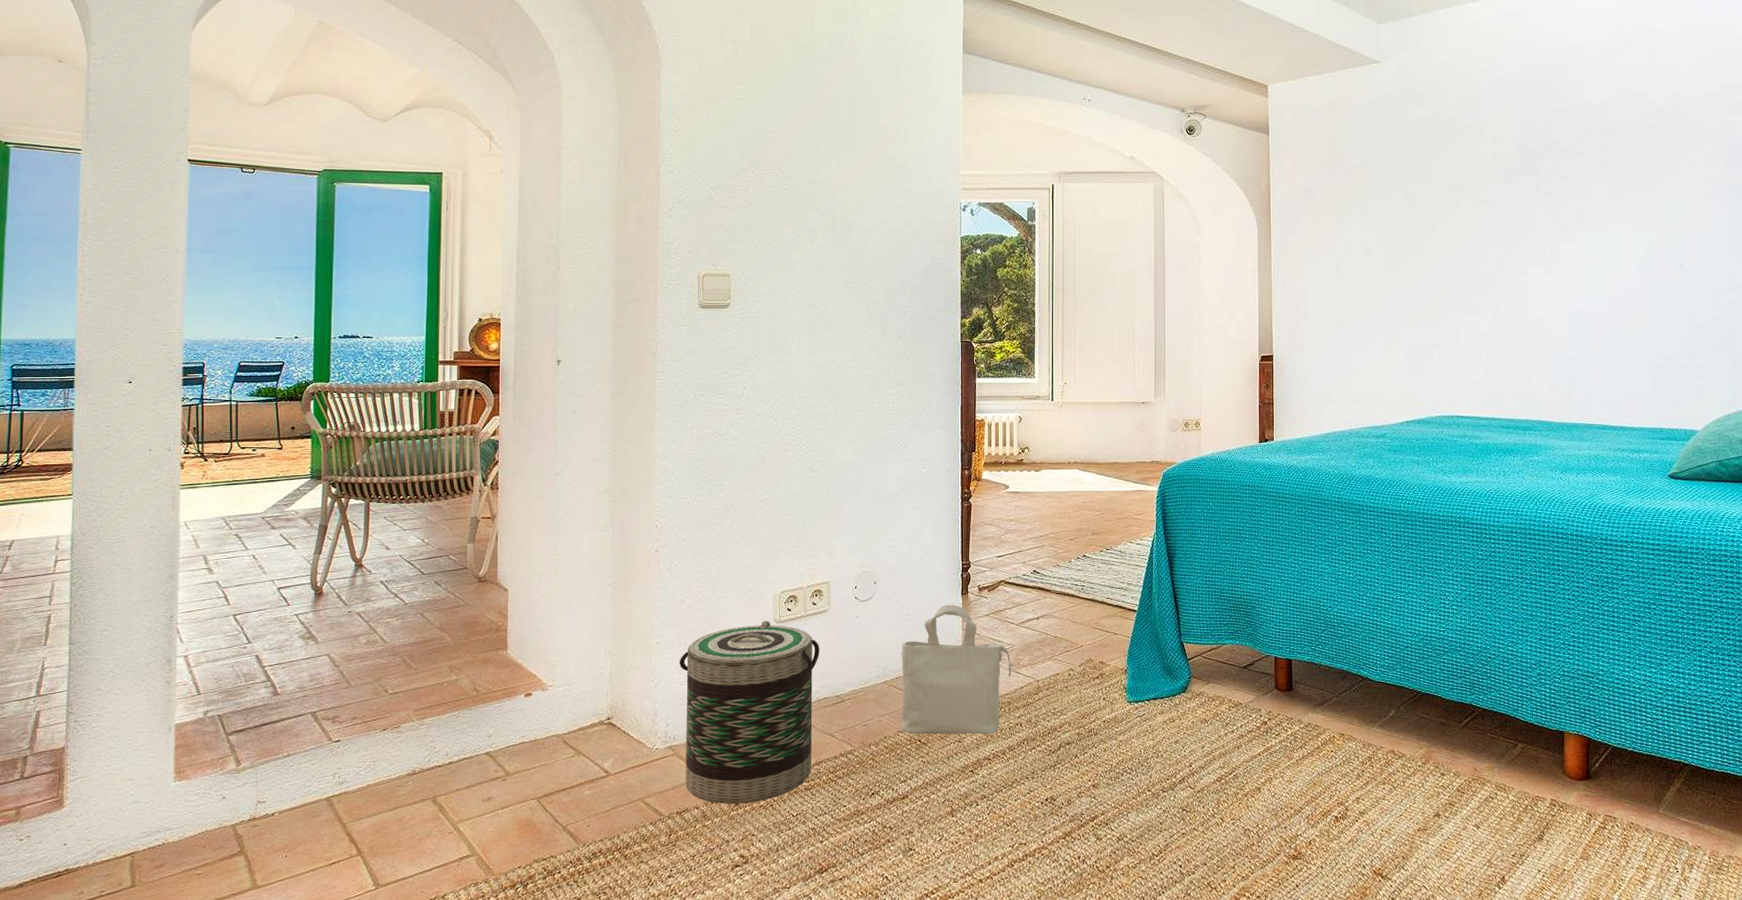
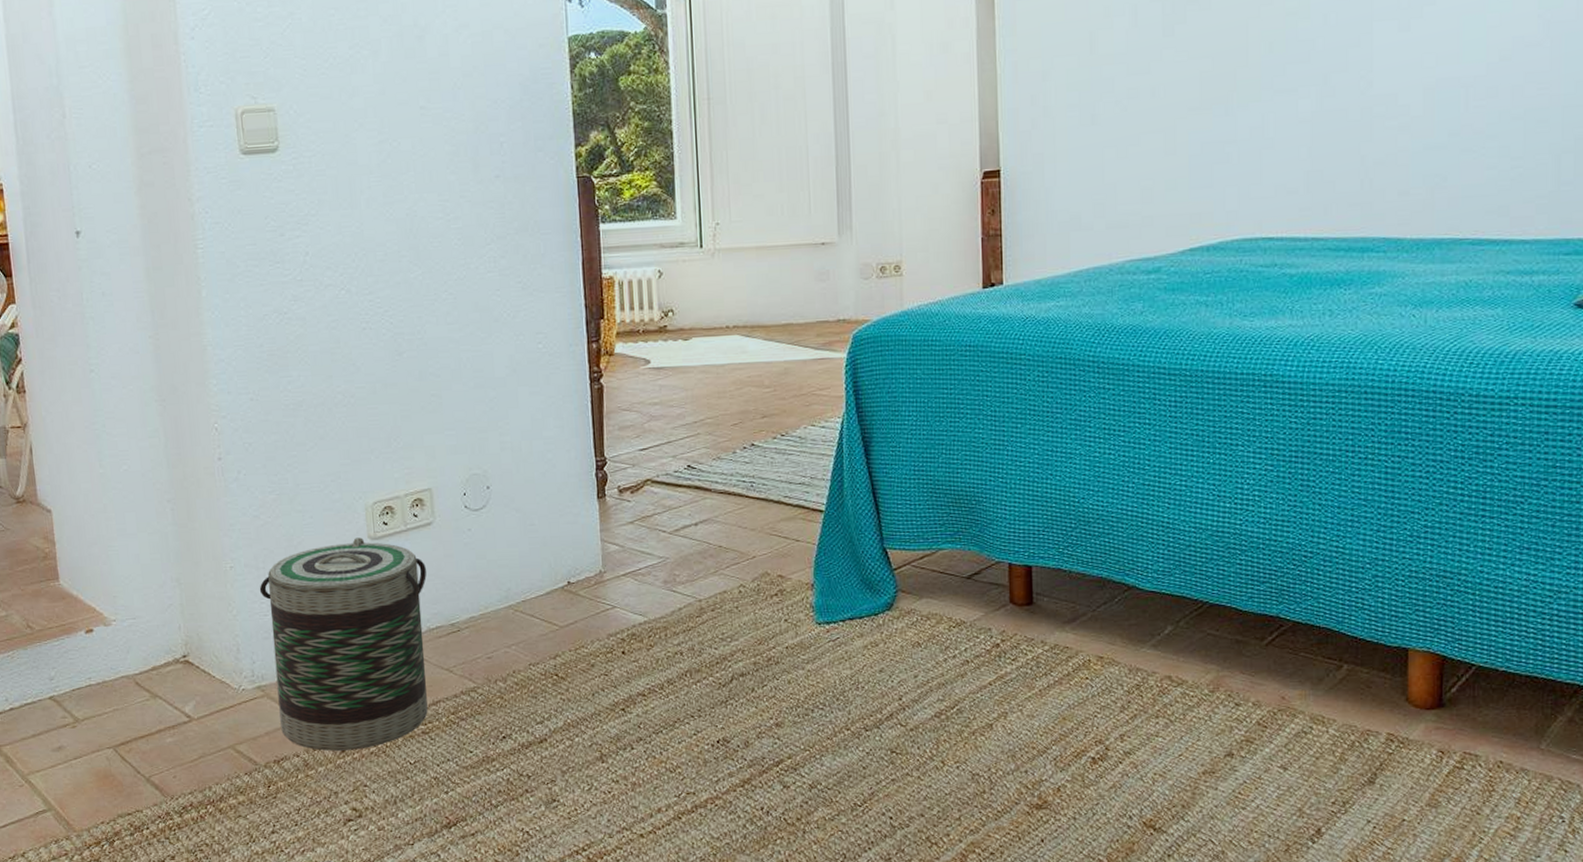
tote bag: present [900,604,1012,735] -> none [526,510,666,668]

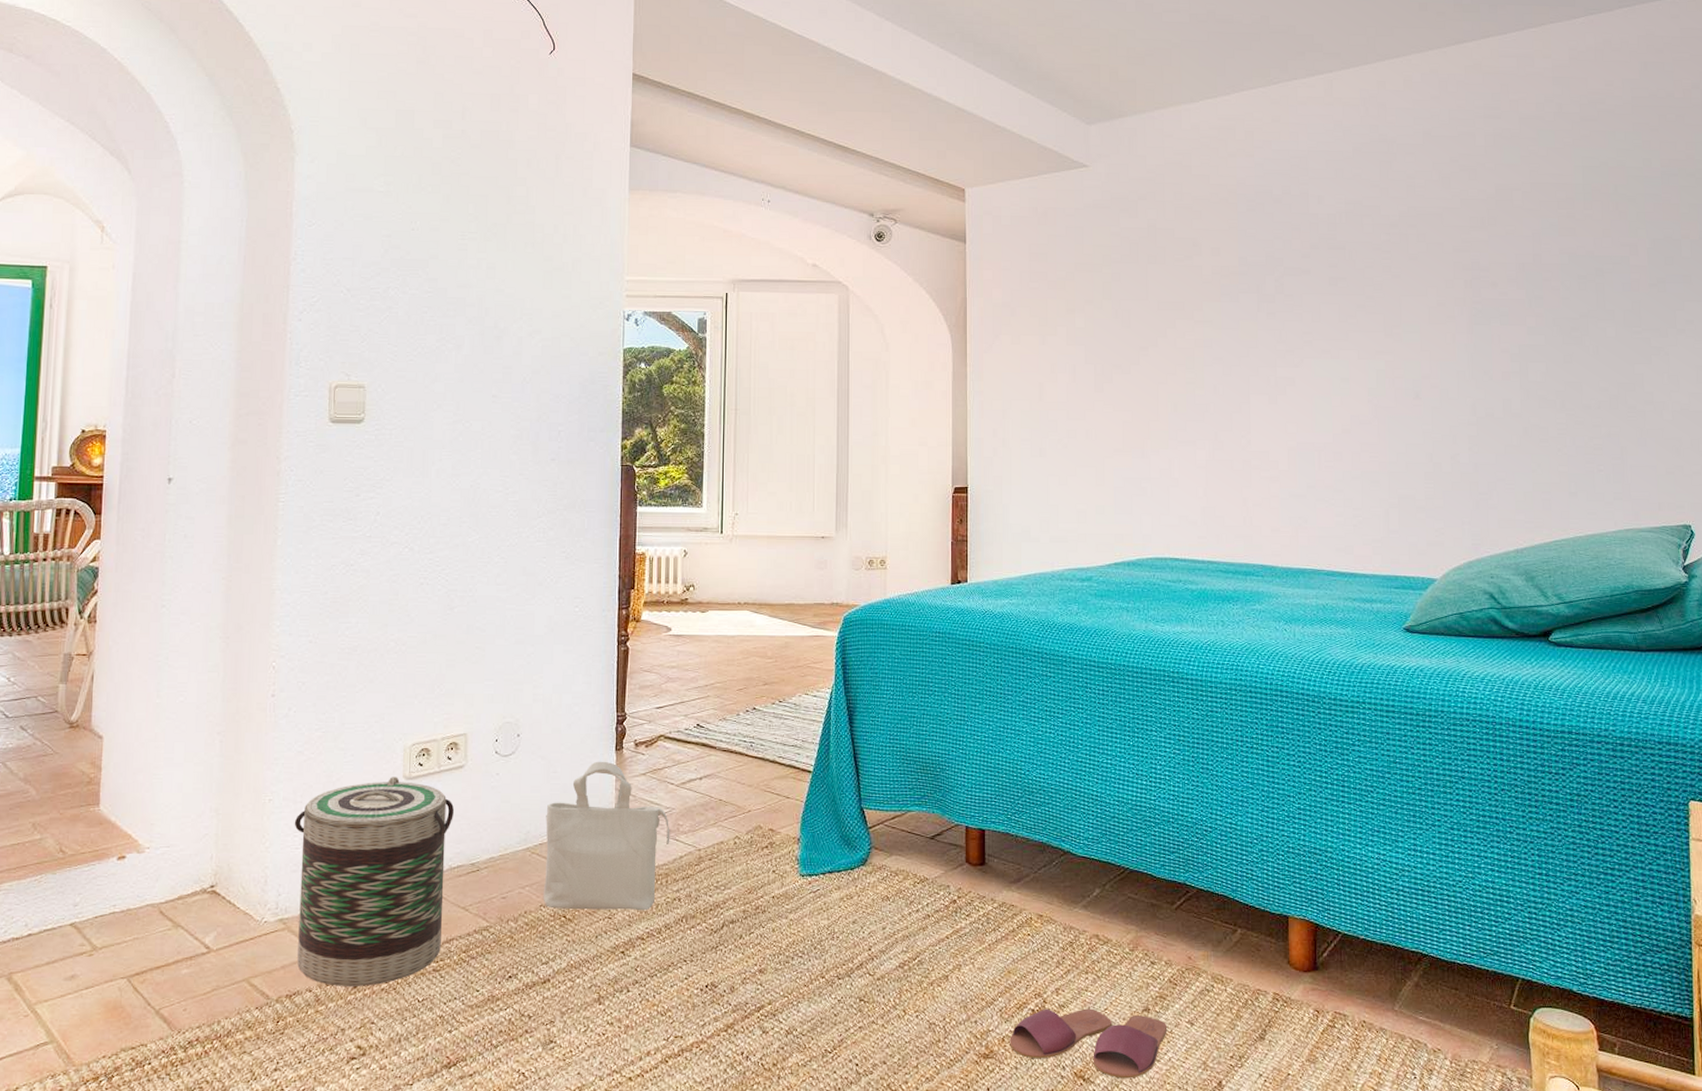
tote bag: none [526,510,666,668] -> present [543,761,670,911]
slippers: none [1066,755,1255,828] -> present [1010,1008,1168,1079]

